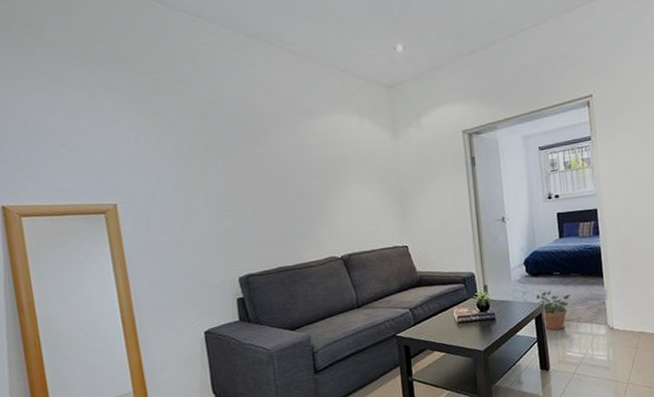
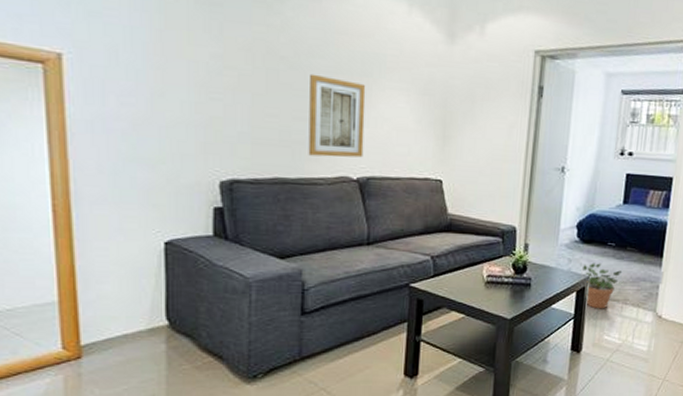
wall art: none [294,182,343,246] -> present [308,73,366,158]

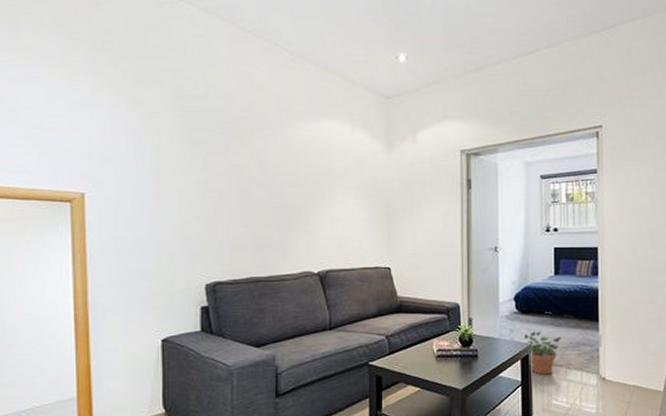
wall art: present [308,73,366,158] -> none [275,189,322,256]

